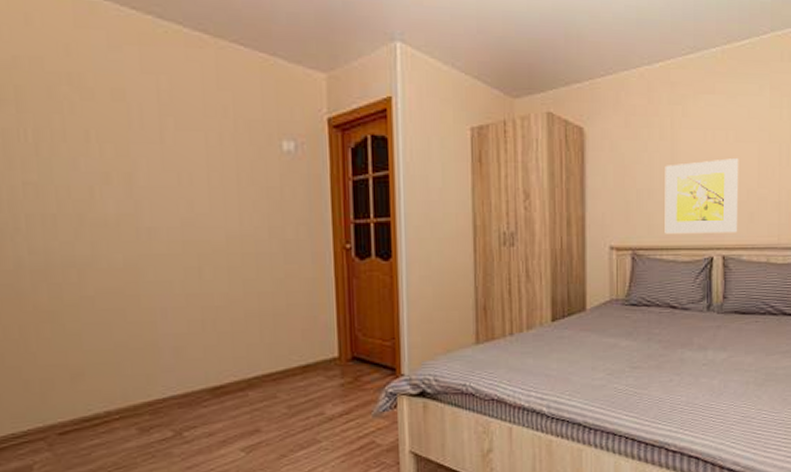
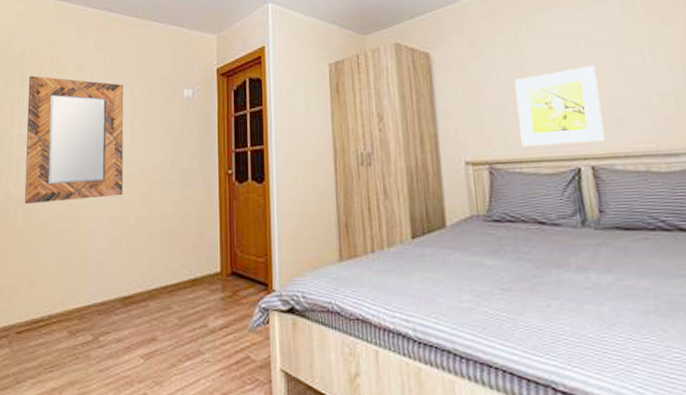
home mirror: none [31,98,202,277] -> present [24,75,124,205]

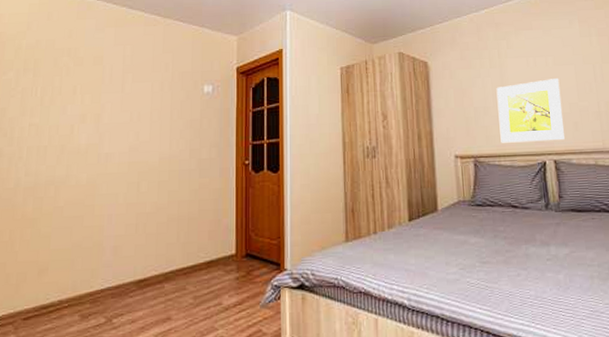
home mirror: present [24,75,124,205] -> none [35,66,144,193]

